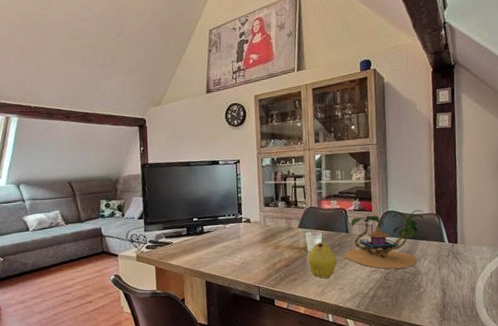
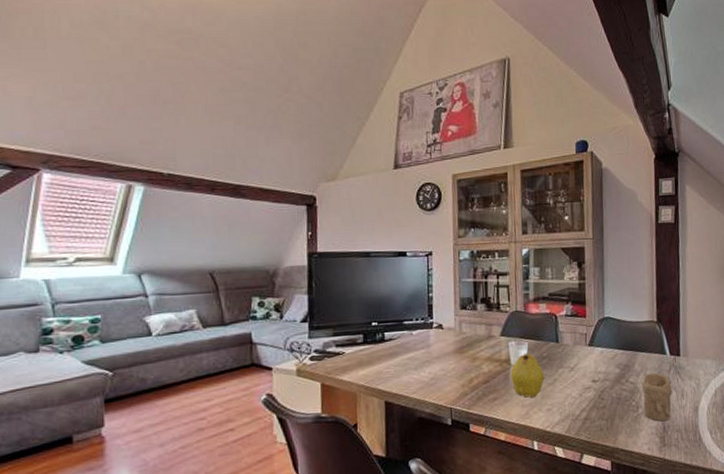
plant: present [344,210,424,269] -> none [553,316,644,386]
candle: none [423,258,451,299] -> present [642,373,672,422]

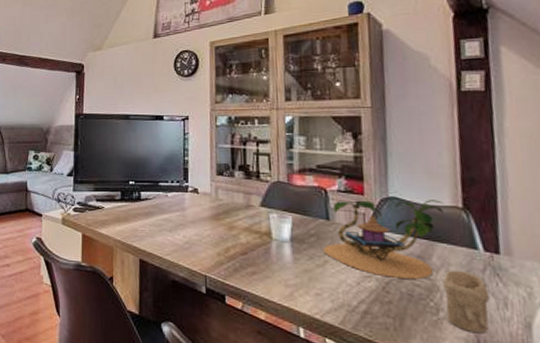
fruit: present [510,353,545,398] -> none [271,228,312,277]
plant: none [553,316,644,386] -> present [322,200,444,279]

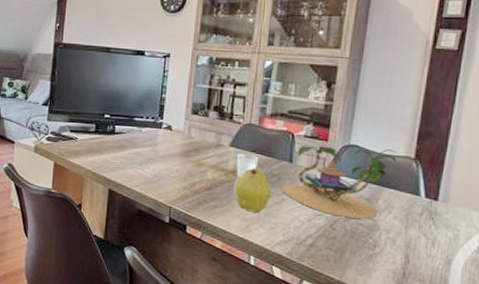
fruit: none [271,228,312,277] -> present [235,168,272,213]
candle: present [443,270,489,334] -> none [381,212,422,268]

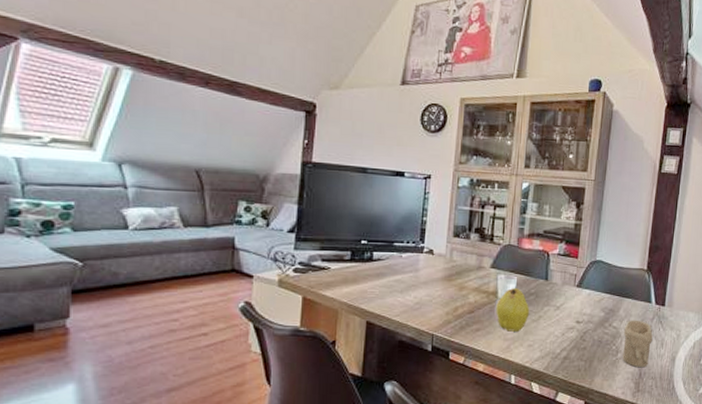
plant: present [282,146,399,219] -> none [539,263,635,328]
candle: none [381,212,422,268] -> present [622,320,653,368]

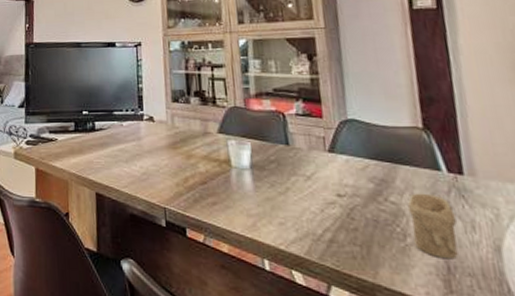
fruit: present [496,288,530,332] -> none [231,155,274,206]

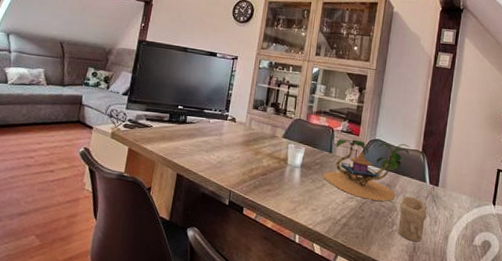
plant: none [283,121,404,204] -> present [323,139,411,201]

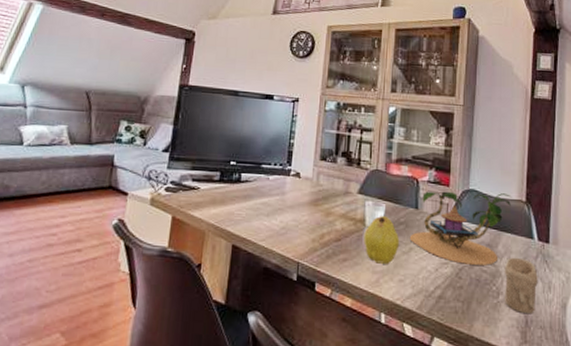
fruit: none [285,157,315,196] -> present [364,216,400,264]

